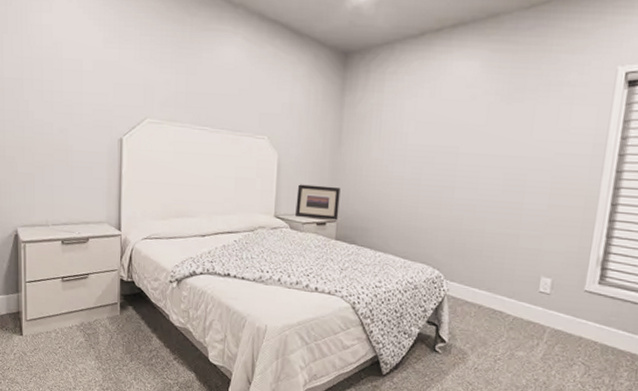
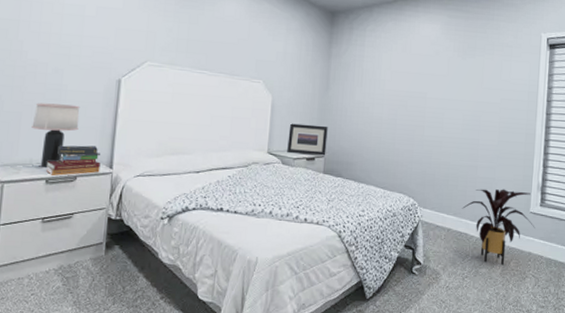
table lamp: none [44,164,87,230] -> present [31,103,80,169]
books: none [61,206,110,238] -> present [46,145,101,177]
house plant: none [498,261,590,350] -> present [462,189,535,266]

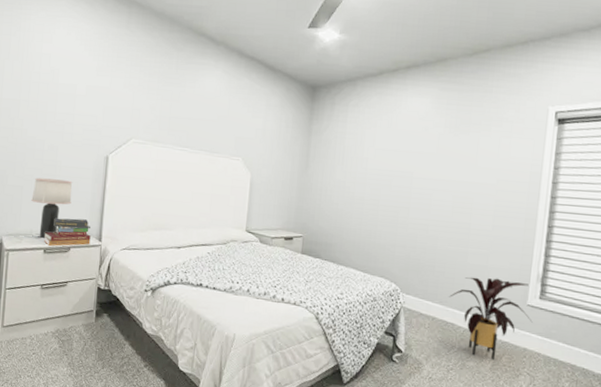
picture frame: present [287,123,328,156] -> none [265,202,307,236]

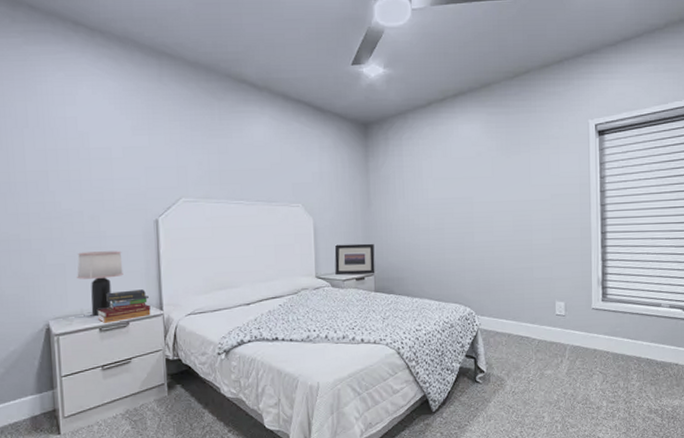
picture frame: none [265,202,307,236] -> present [334,243,375,276]
house plant: present [449,277,533,361] -> none [521,287,599,365]

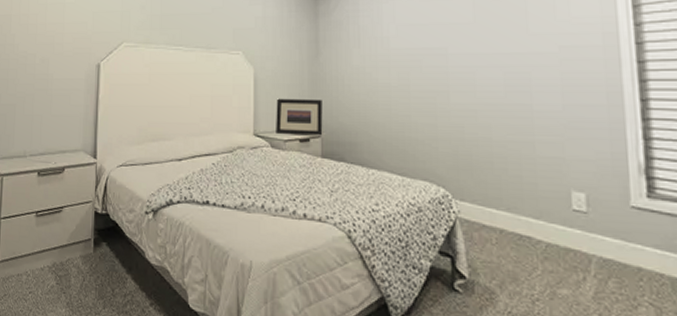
table lamp: present [77,251,123,317] -> none [24,94,65,160]
books: present [98,289,151,324] -> none [38,135,85,168]

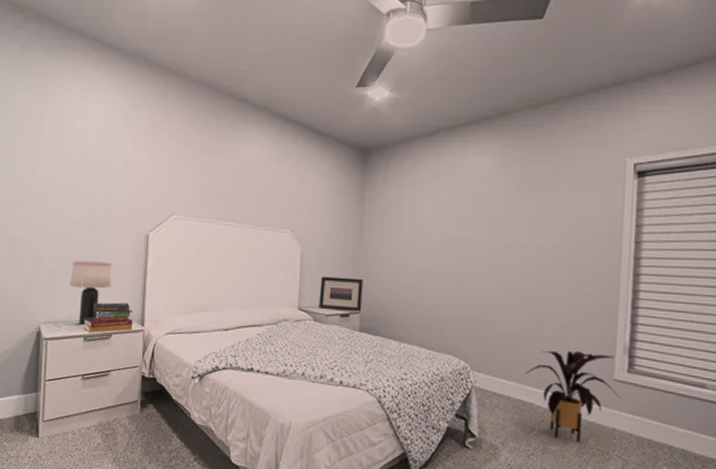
table lamp: none [24,94,65,160] -> present [69,260,112,326]
books: none [38,135,85,168] -> present [84,302,133,334]
house plant: none [519,173,644,286] -> present [525,350,621,443]

